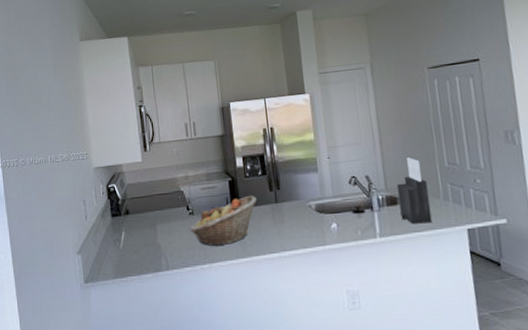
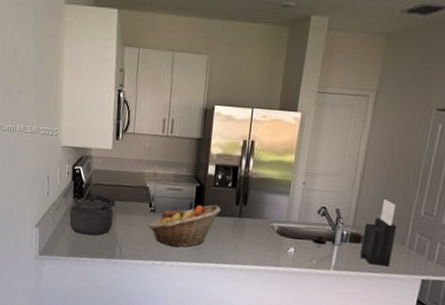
kettle: none [109,207,154,252] -> present [69,193,116,236]

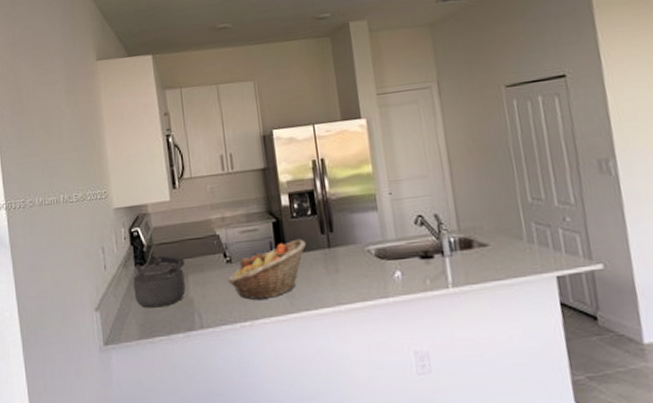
knife block: present [360,199,397,267] -> none [471,192,515,272]

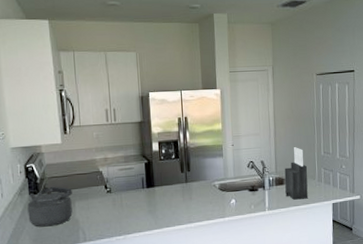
fruit basket: present [227,238,306,301] -> none [107,175,169,221]
knife block: none [471,192,515,272] -> present [284,147,308,200]

